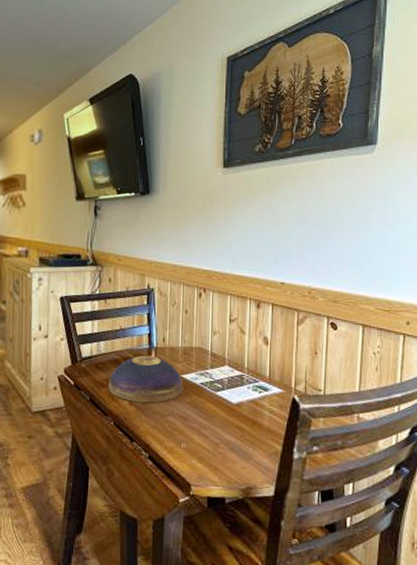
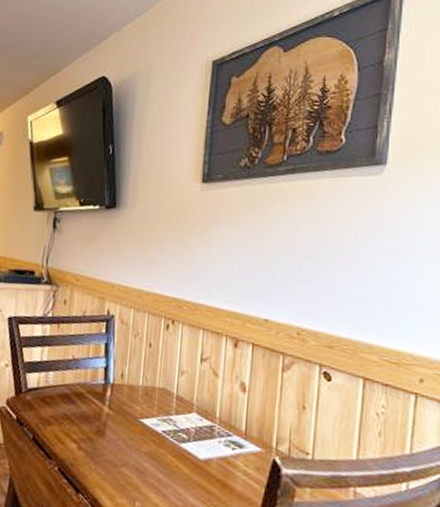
decorative bowl: present [108,355,184,403] -> none [55,391,142,450]

